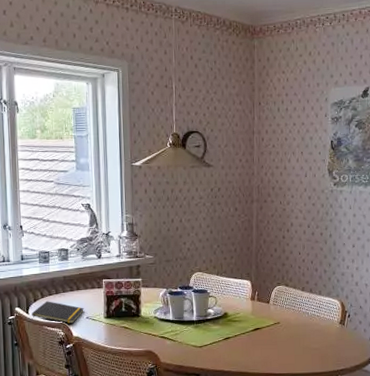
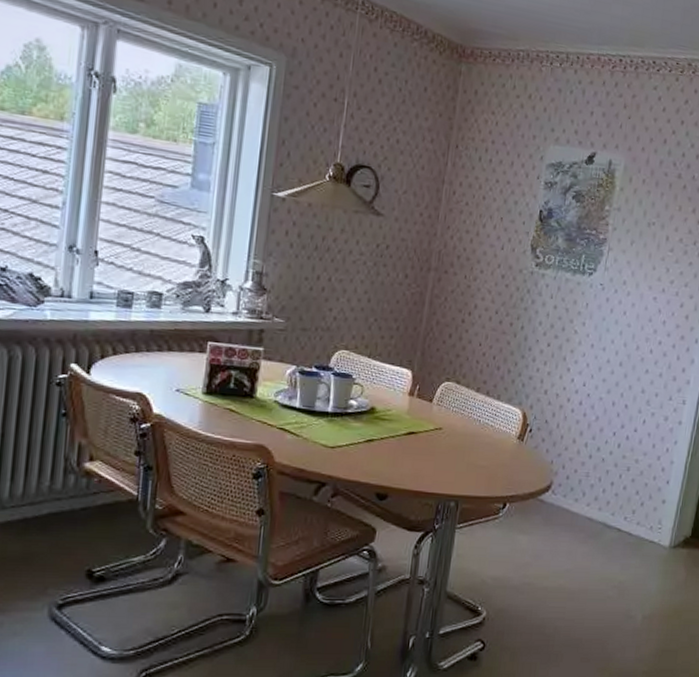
notepad: present [32,301,84,324] -> none [94,360,174,397]

